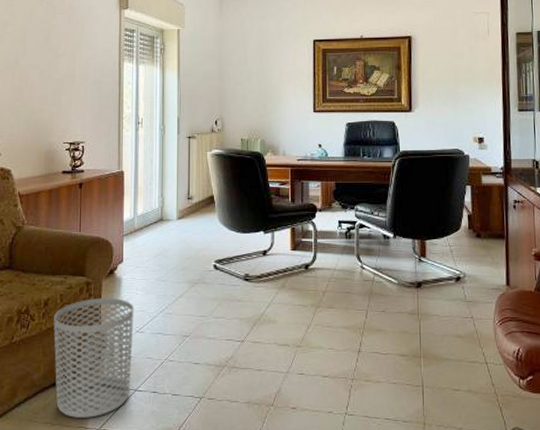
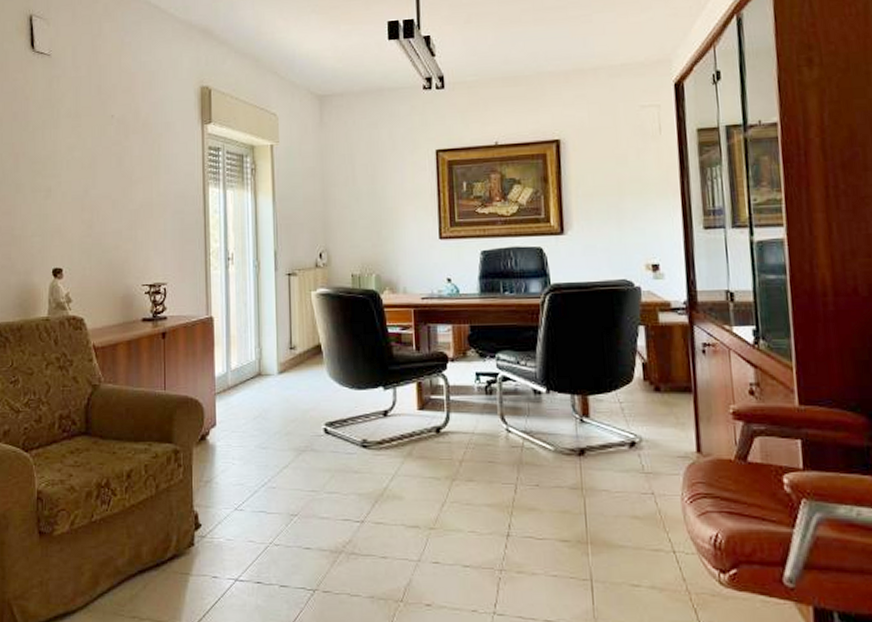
waste bin: present [53,298,134,418] -> none [138,469,232,612]

